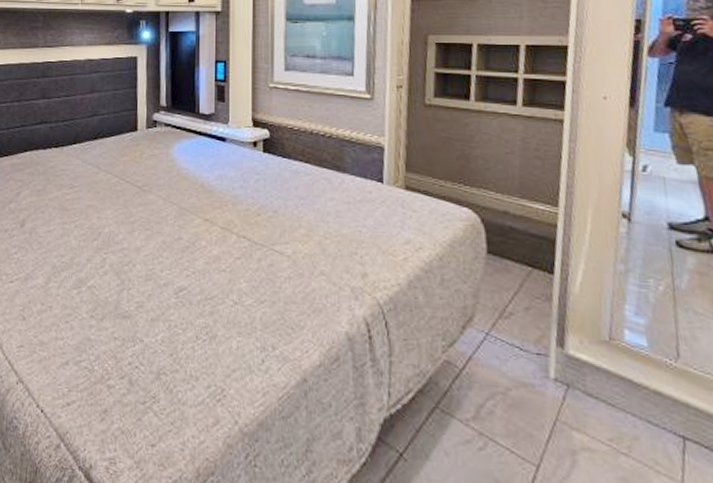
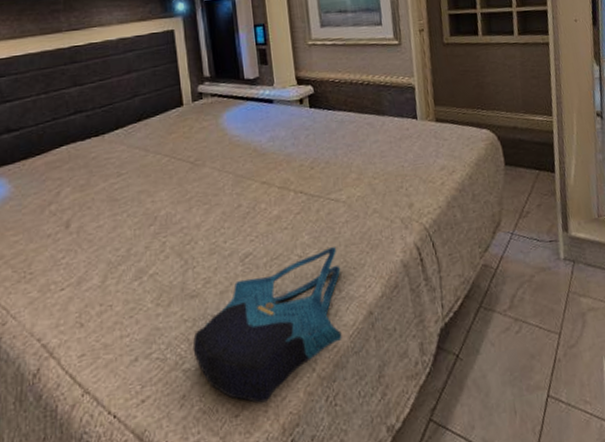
tote bag: none [119,300,277,441] -> present [192,247,342,403]

